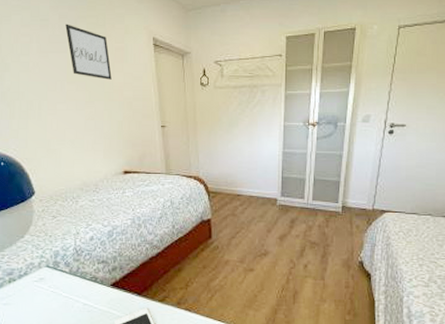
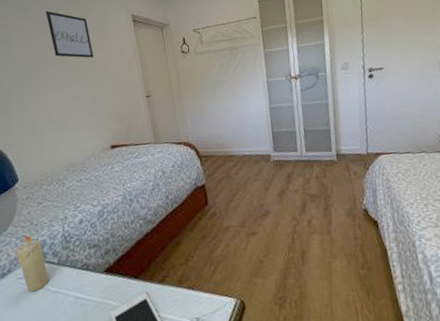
candle: none [31,243,62,294] -> present [15,234,50,292]

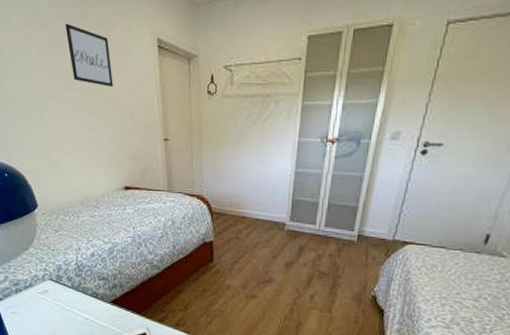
candle: present [15,234,50,292] -> none [36,257,64,307]

